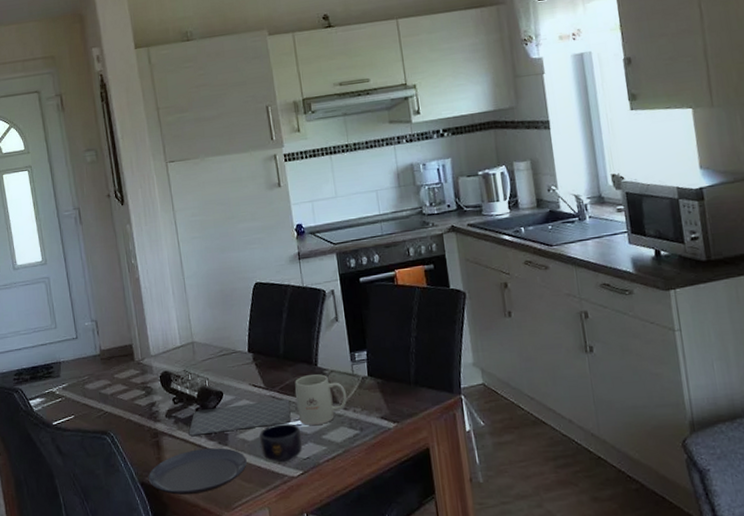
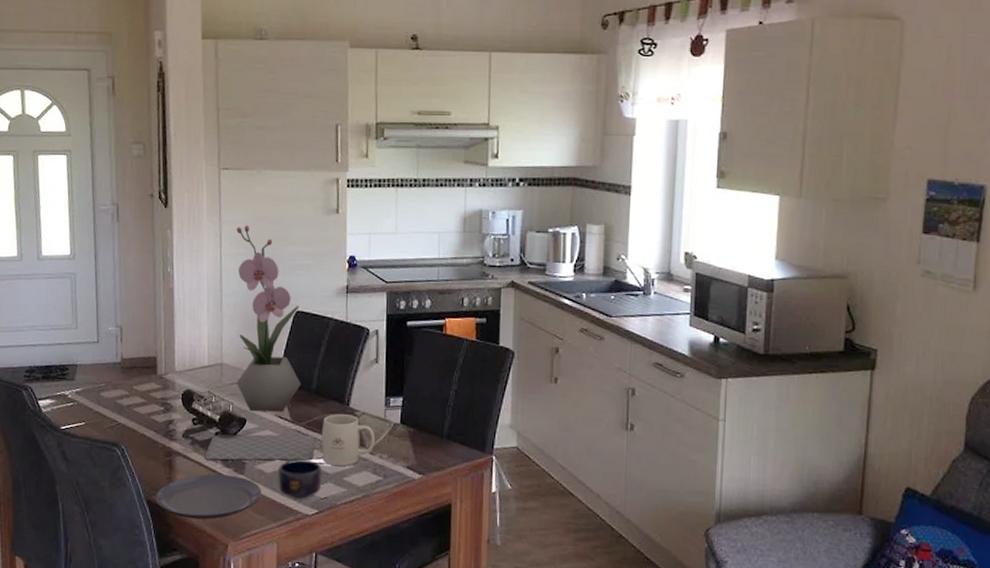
flower arrangement: none [189,210,270,383] -> present [236,225,301,412]

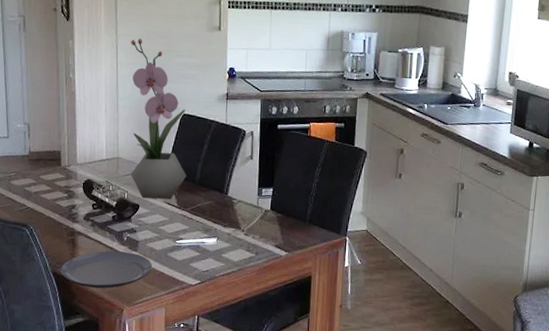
placemat: present [204,434,315,461] -> none [103,217,198,240]
mug: present [277,459,322,499] -> none [166,239,204,271]
mug: present [321,414,376,467] -> none [203,201,250,245]

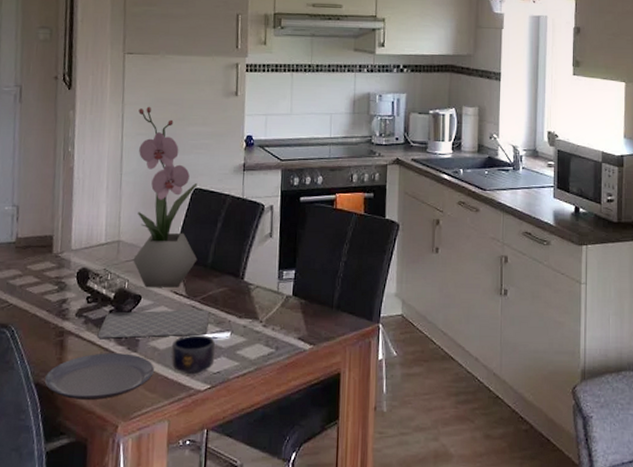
placemat: none [103,217,198,240] -> present [97,309,209,339]
mug: none [166,239,204,271] -> present [171,334,216,374]

